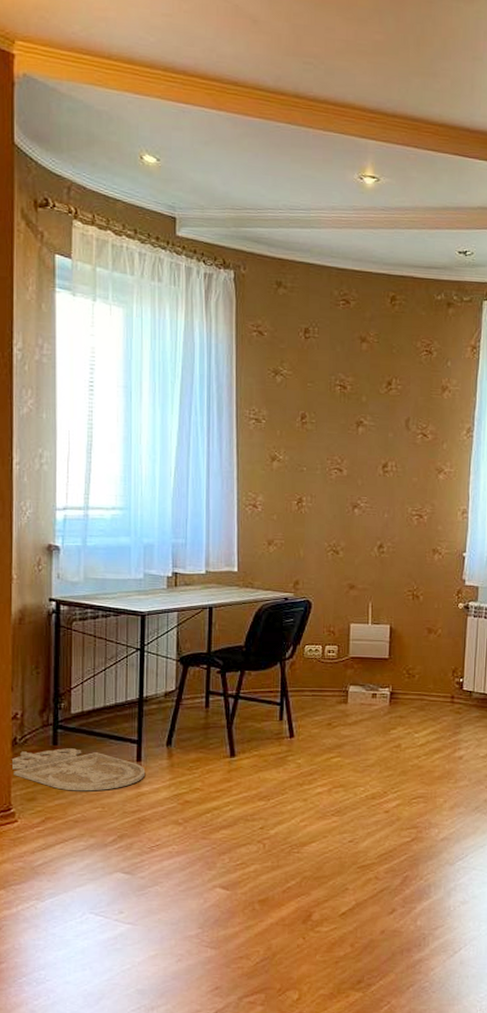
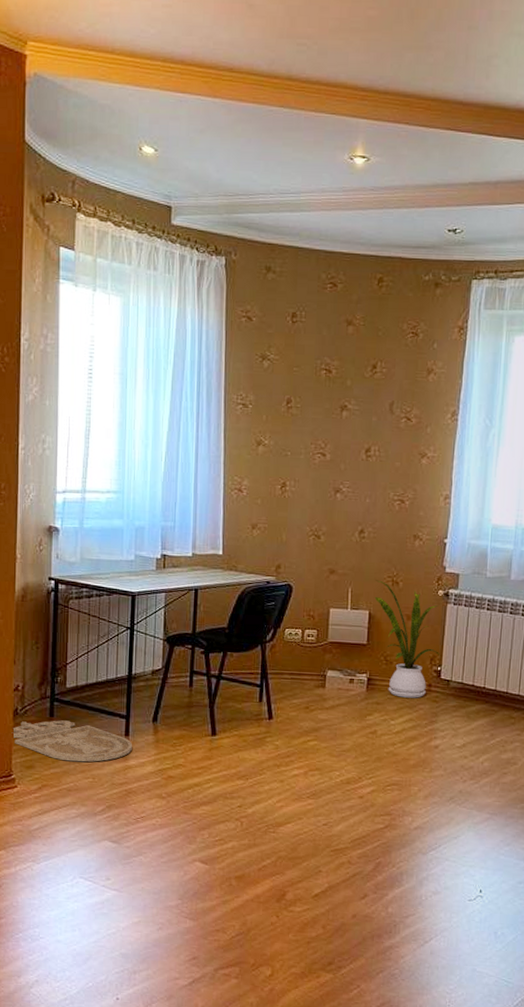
house plant: none [395,594,462,710] -> present [374,580,440,698]

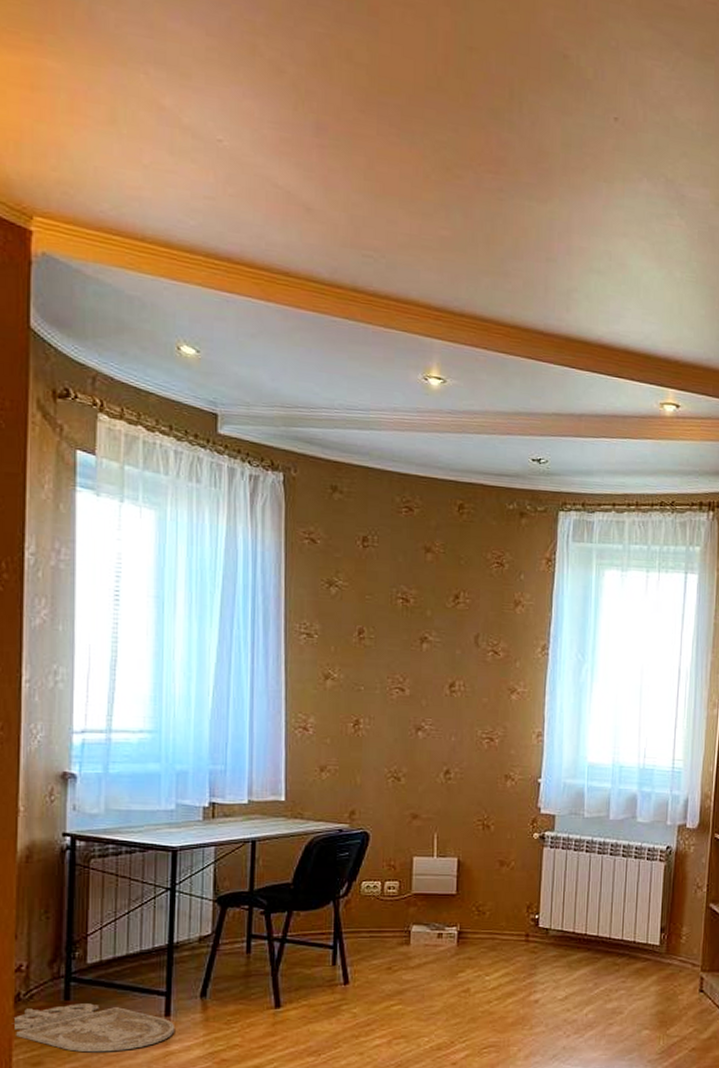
house plant: present [374,580,440,698] -> none [463,824,538,950]

